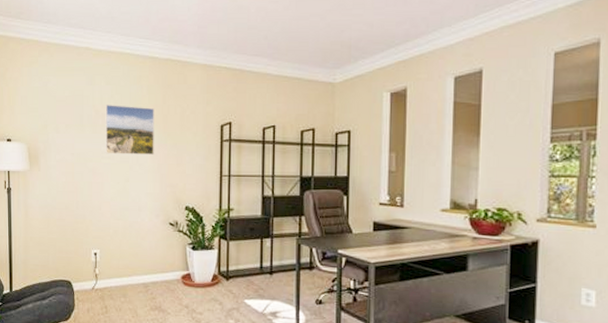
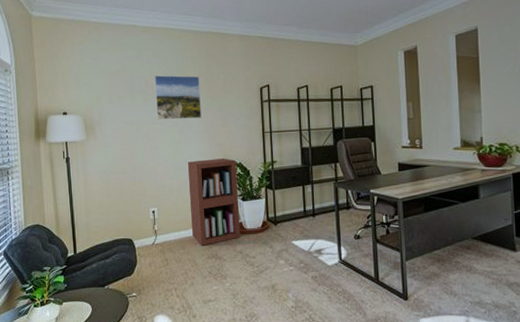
bookshelf: none [135,201,188,296] -> present [187,158,240,246]

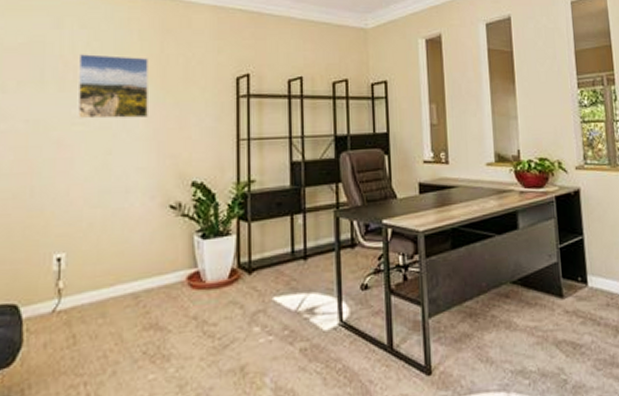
bookshelf: present [187,158,240,246] -> none [119,176,196,311]

